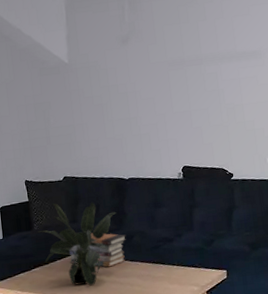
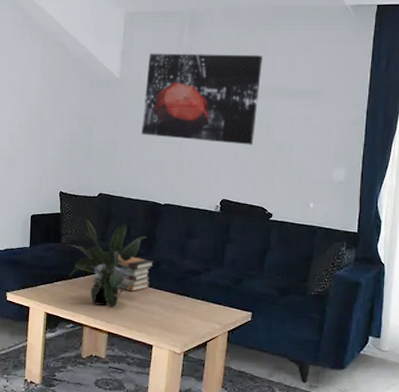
wall art: none [94,23,206,115] -> present [142,53,263,145]

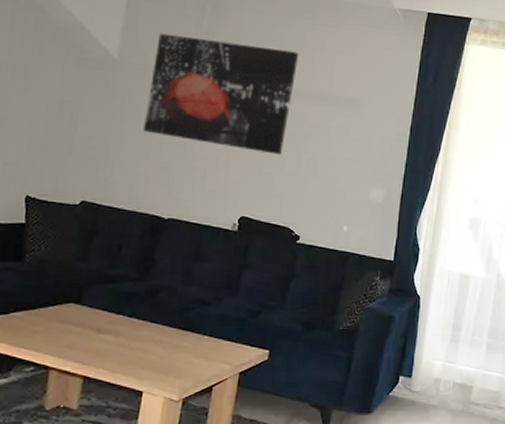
potted plant: present [64,218,147,308] -> none [28,232,143,346]
book stack: present [93,254,154,292] -> none [66,278,151,325]

